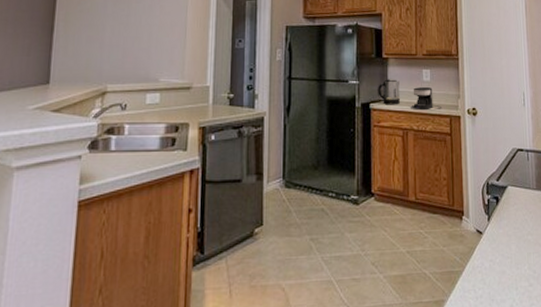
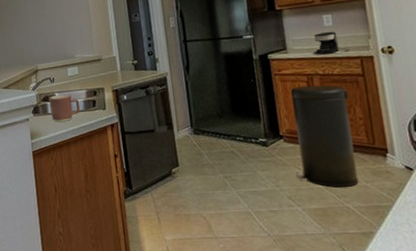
mug: none [114,127,155,162] -> present [49,94,81,122]
kettle: present [378,79,401,105] -> none [274,28,302,54]
pedal bin: none [382,141,437,252] -> present [291,85,359,188]

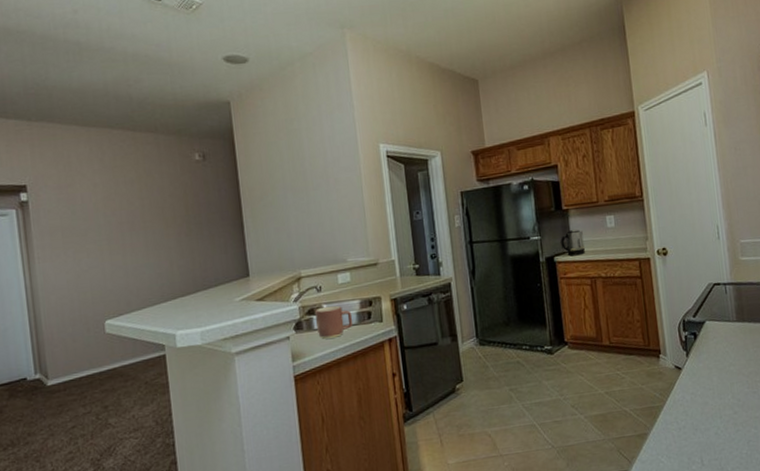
kettle: none [274,28,302,54] -> present [561,229,586,256]
pedal bin: present [291,85,359,188] -> none [575,287,635,392]
coffee maker: present [313,31,349,56] -> none [597,232,629,258]

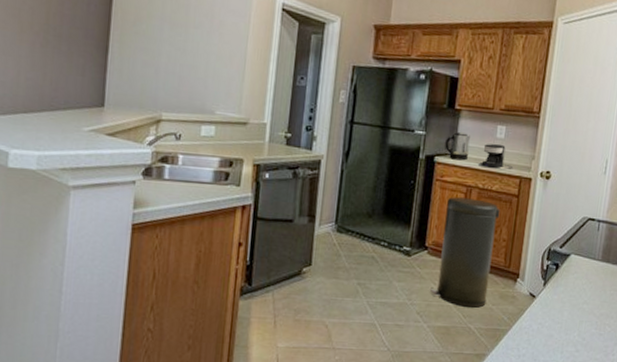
mug: present [315,305,353,339] -> none [167,157,209,193]
pedal bin: none [575,287,635,392] -> present [430,197,500,308]
coffee maker: none [597,232,629,258] -> present [478,143,512,170]

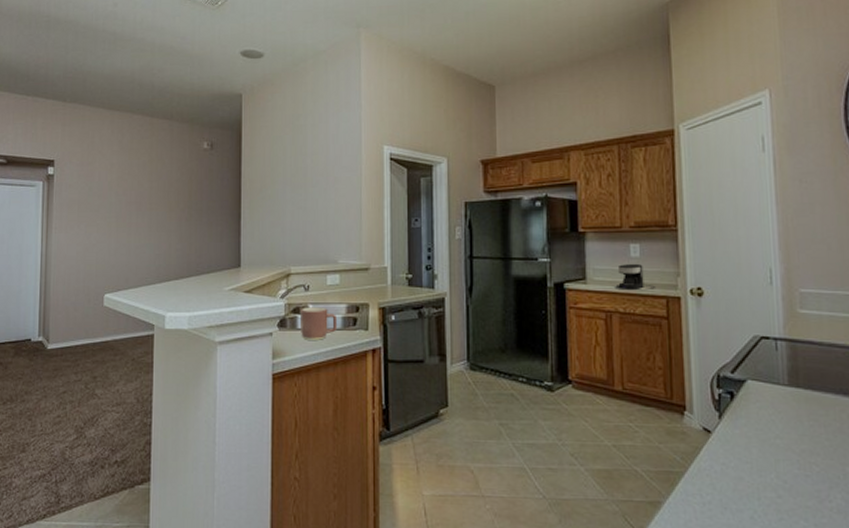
mug: none [167,157,209,193] -> present [301,307,338,340]
pedal bin: present [430,197,500,308] -> none [582,324,651,447]
kettle: present [445,132,470,161] -> none [573,256,603,285]

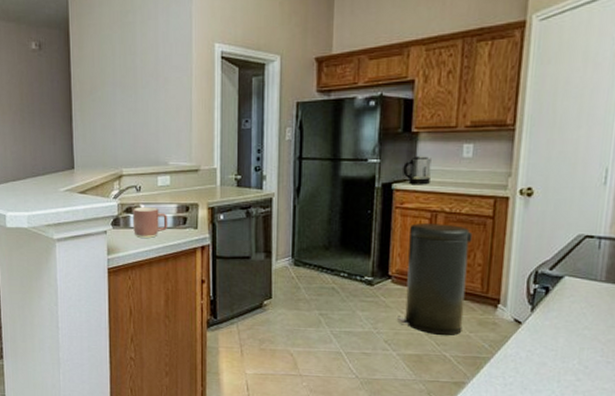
kettle: none [573,256,603,285] -> present [403,156,432,185]
pedal bin: none [582,324,651,447] -> present [397,223,473,335]
coffee maker: present [615,263,655,291] -> none [443,163,484,191]

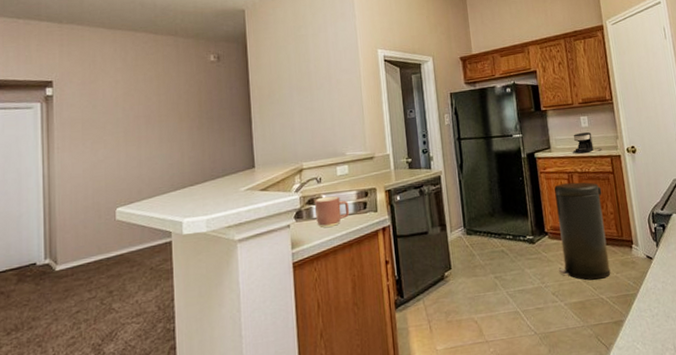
kettle: present [403,156,432,185] -> none [540,128,563,153]
coffee maker: none [443,163,484,191] -> present [573,132,602,155]

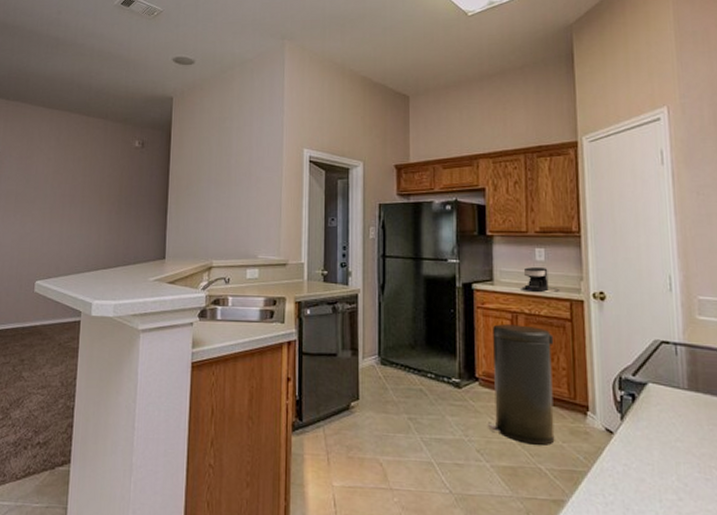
mug: present [315,195,350,228] -> none [220,299,256,331]

